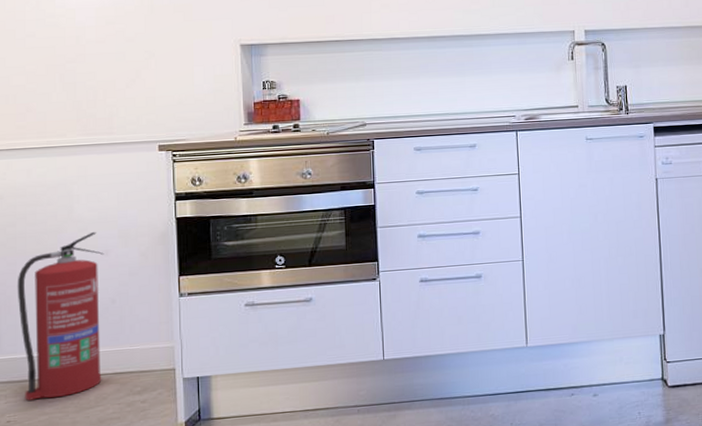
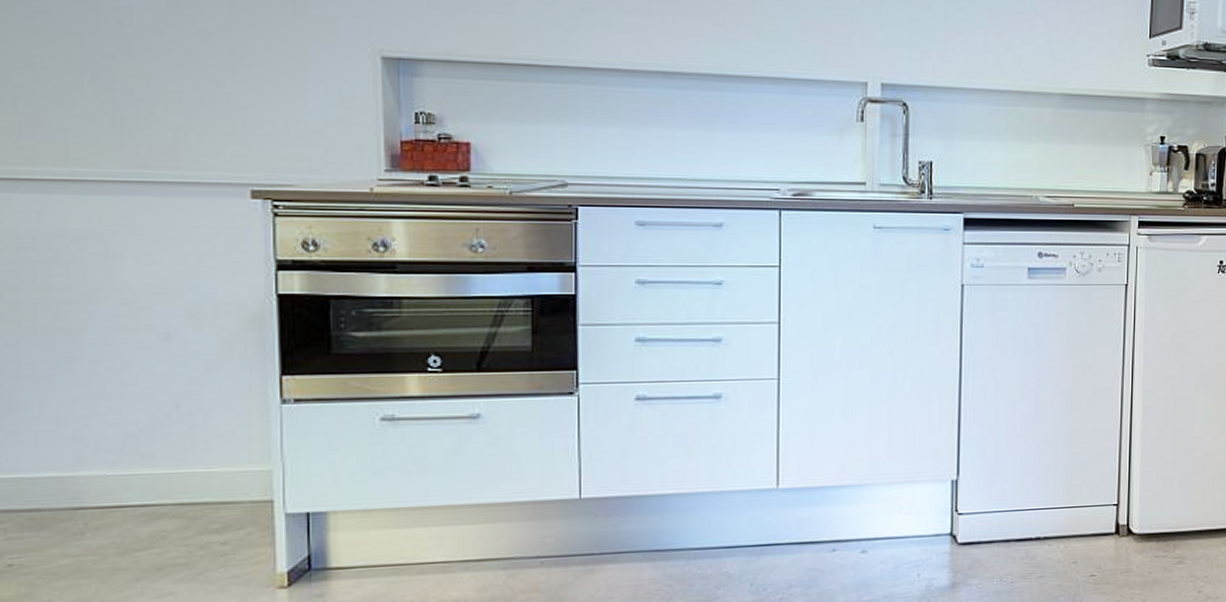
fire extinguisher: present [17,231,104,401] -> none [21,306,164,537]

